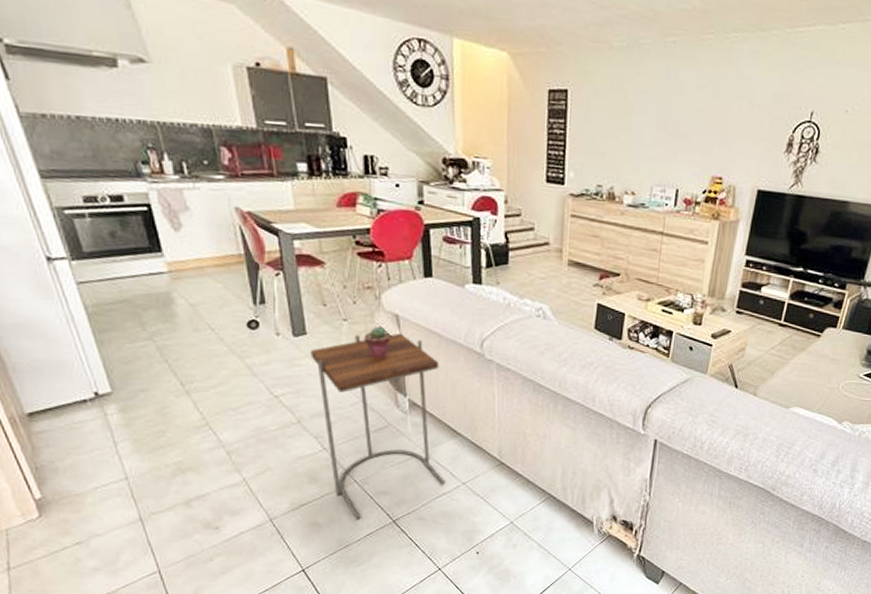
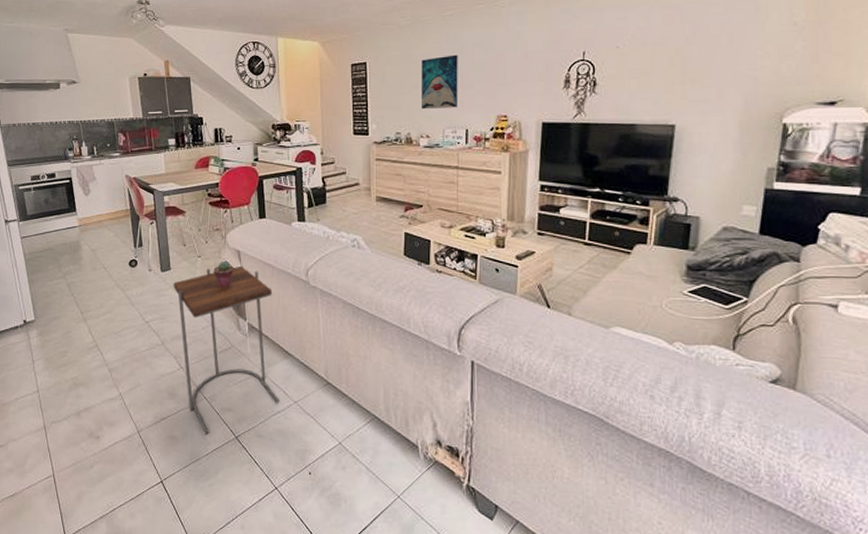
wall art: none [629,94,677,162] -> present [421,54,458,110]

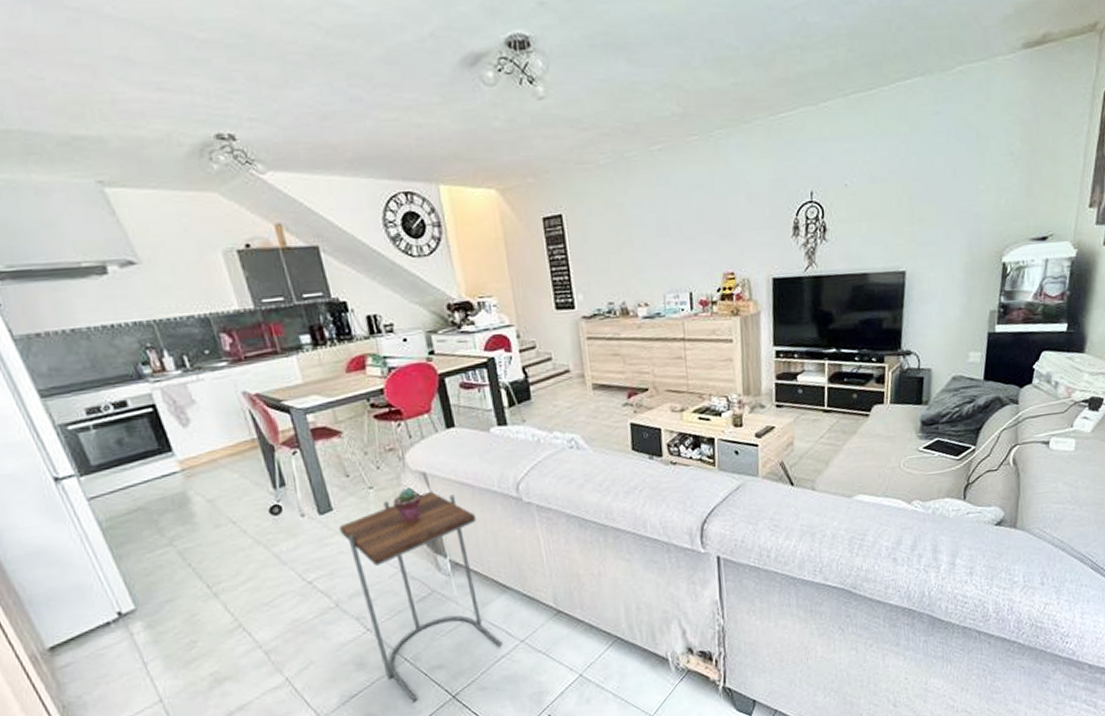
wall art: present [421,54,458,110] -> none [630,200,678,272]

